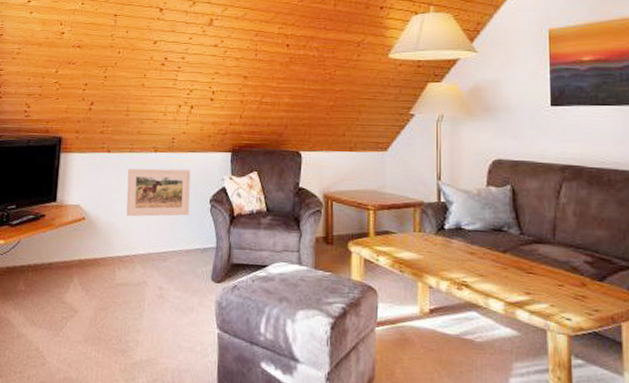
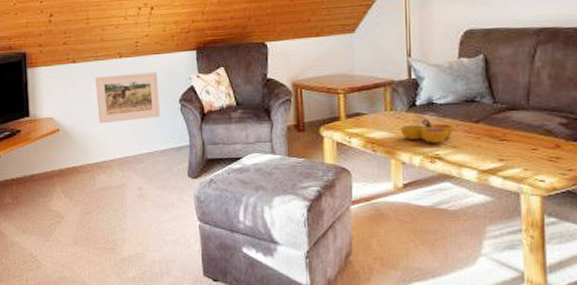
decorative bowl: none [429,243,481,270] -> present [401,118,454,143]

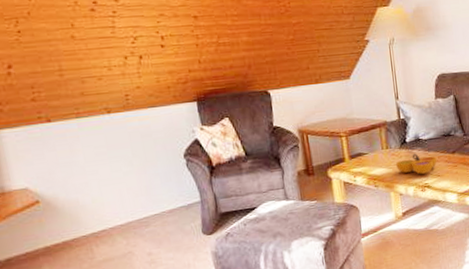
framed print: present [95,72,161,124] -> none [79,127,165,190]

